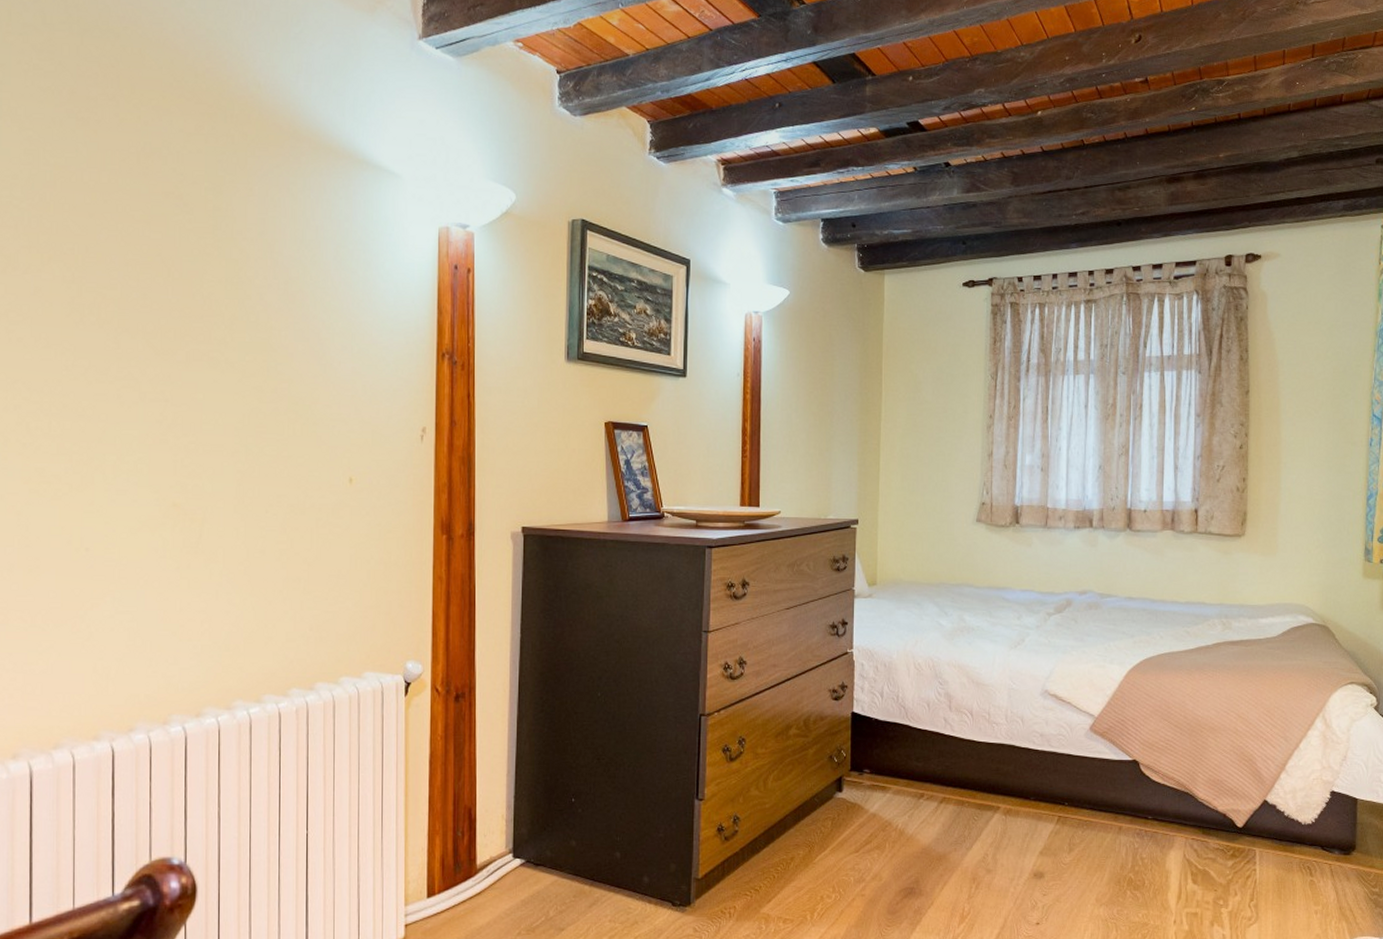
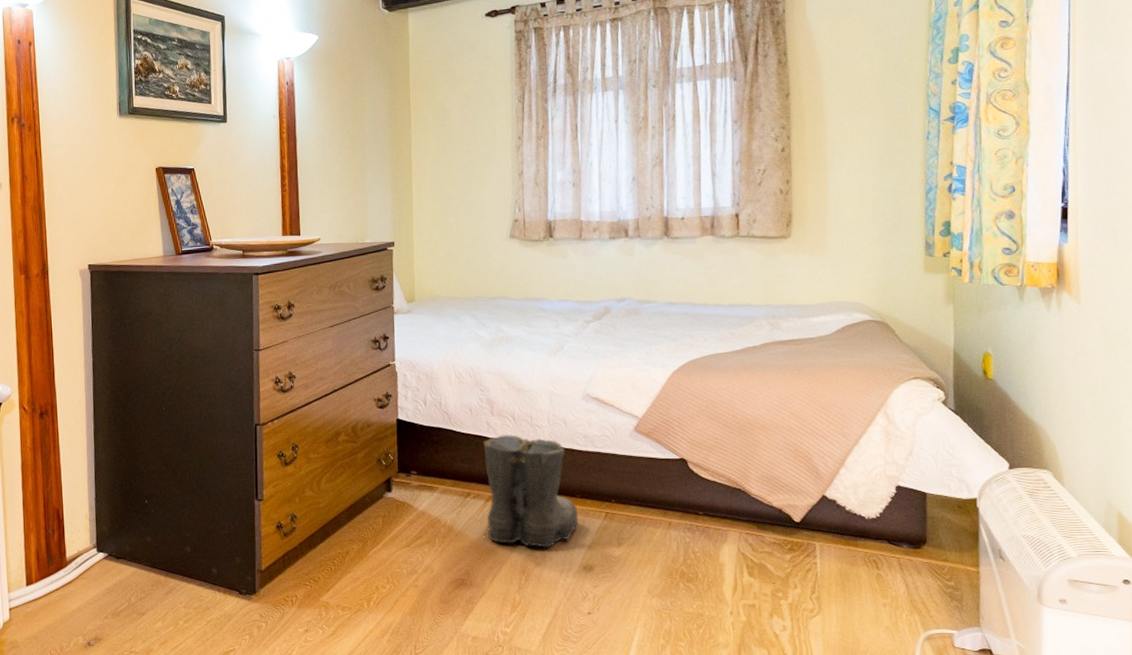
boots: none [935,732,1032,854] -> present [483,435,579,548]

